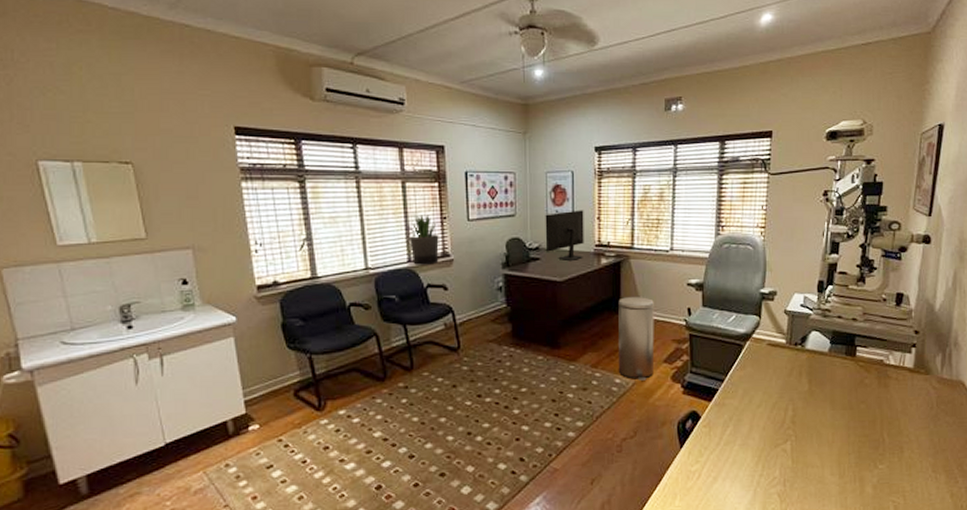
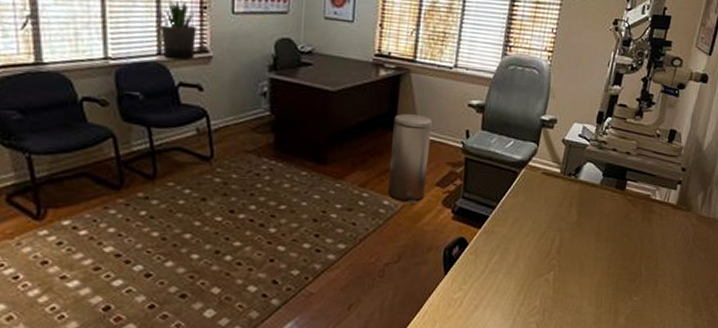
monitor: present [545,210,584,262] -> none [319,13,366,71]

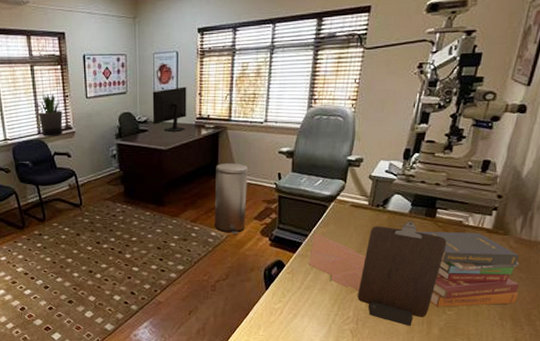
monitor: none [319,13,366,71] -> present [152,86,187,133]
papers: none [494,204,556,275] -> present [309,232,366,291]
clipboard: none [545,193,635,315] -> present [357,221,447,326]
books: none [605,205,700,292] -> present [415,231,520,307]

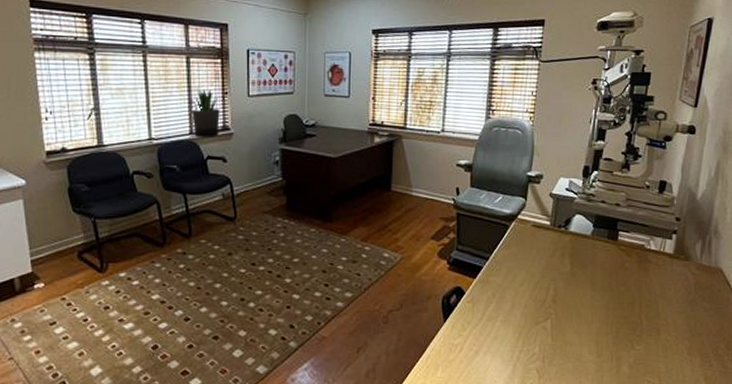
monitor: present [152,86,187,133] -> none [321,89,360,139]
pedal bin: present [214,162,248,234] -> none [387,174,424,256]
papers: present [309,232,366,291] -> none [490,255,550,323]
clipboard: present [357,221,447,326] -> none [543,244,630,363]
books: present [415,231,520,307] -> none [598,256,705,341]

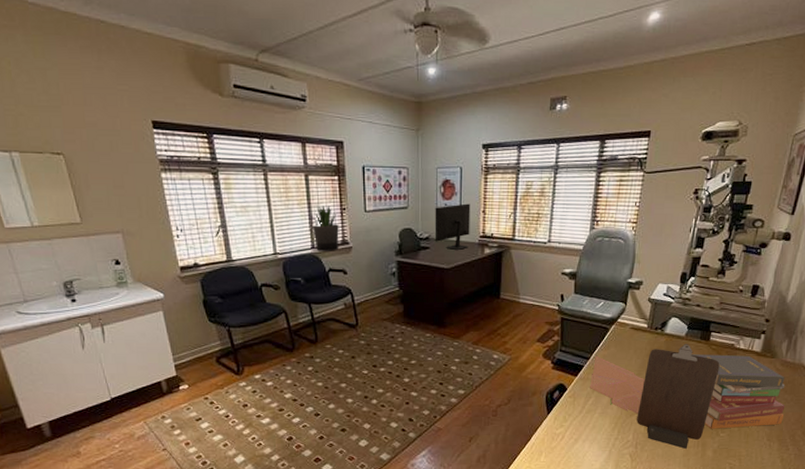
monitor: none [321,89,360,139] -> present [434,203,471,251]
papers: none [490,255,550,323] -> present [590,355,645,415]
clipboard: none [543,244,630,363] -> present [636,344,720,449]
books: none [598,256,705,341] -> present [691,354,786,429]

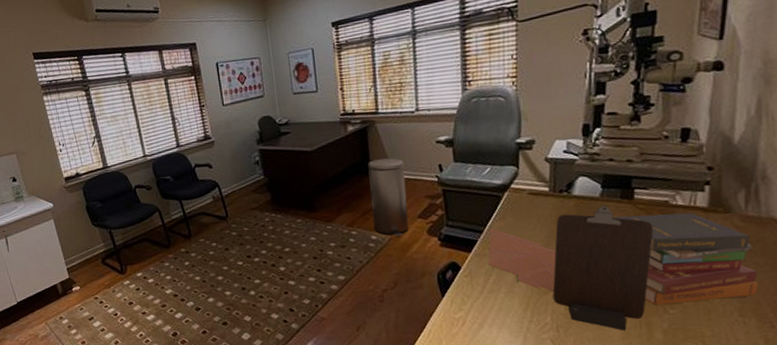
planter: present [311,204,339,253] -> none [175,104,203,150]
monitor: present [434,203,471,251] -> none [290,83,330,132]
pedal bin: none [496,283,531,357] -> present [368,157,409,236]

